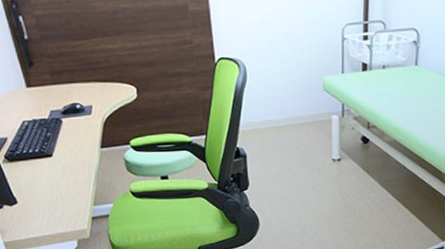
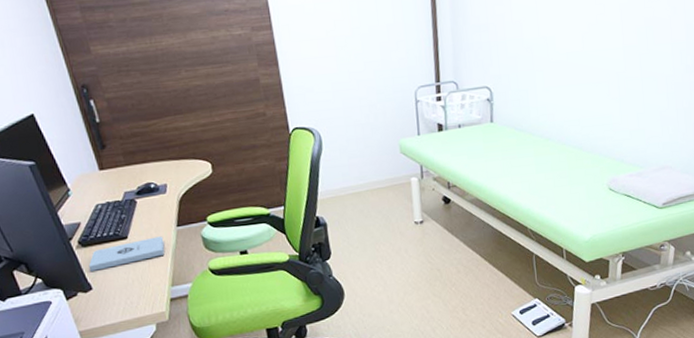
notepad: none [14,156,88,186] -> present [88,236,165,271]

